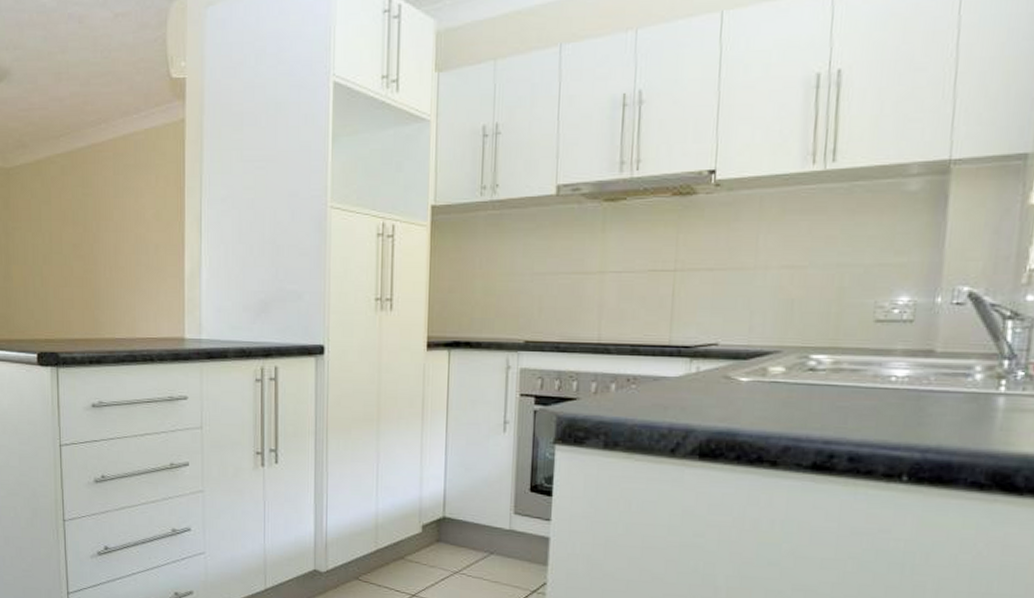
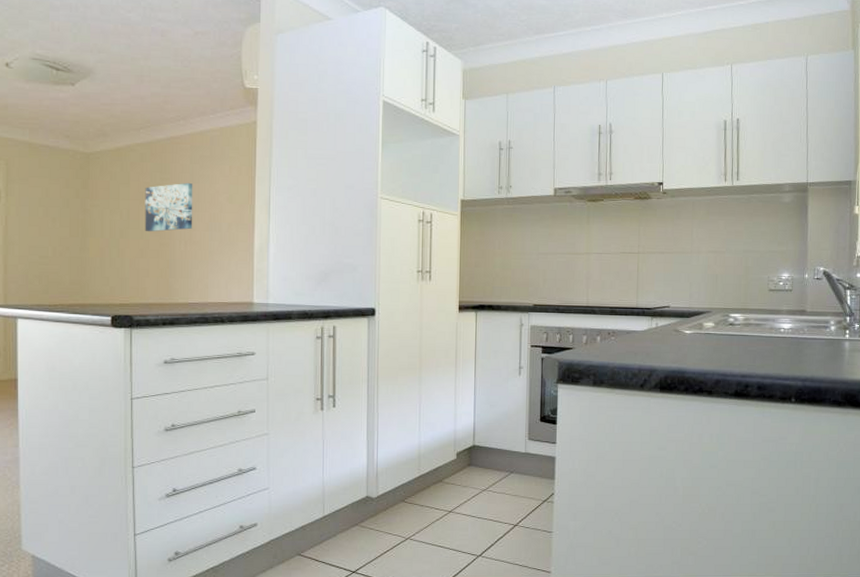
wall art: none [67,197,118,257] -> present [145,182,193,232]

